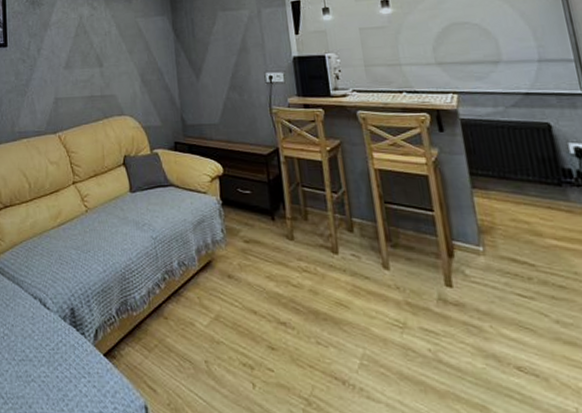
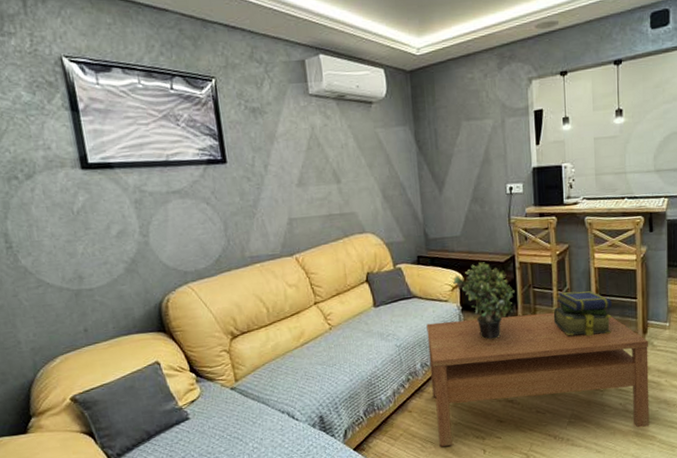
coffee table: none [184,216,476,390] -> present [426,312,650,447]
potted plant: none [212,153,282,242] -> present [453,262,515,340]
stack of books: none [328,194,405,252] -> present [553,290,612,337]

